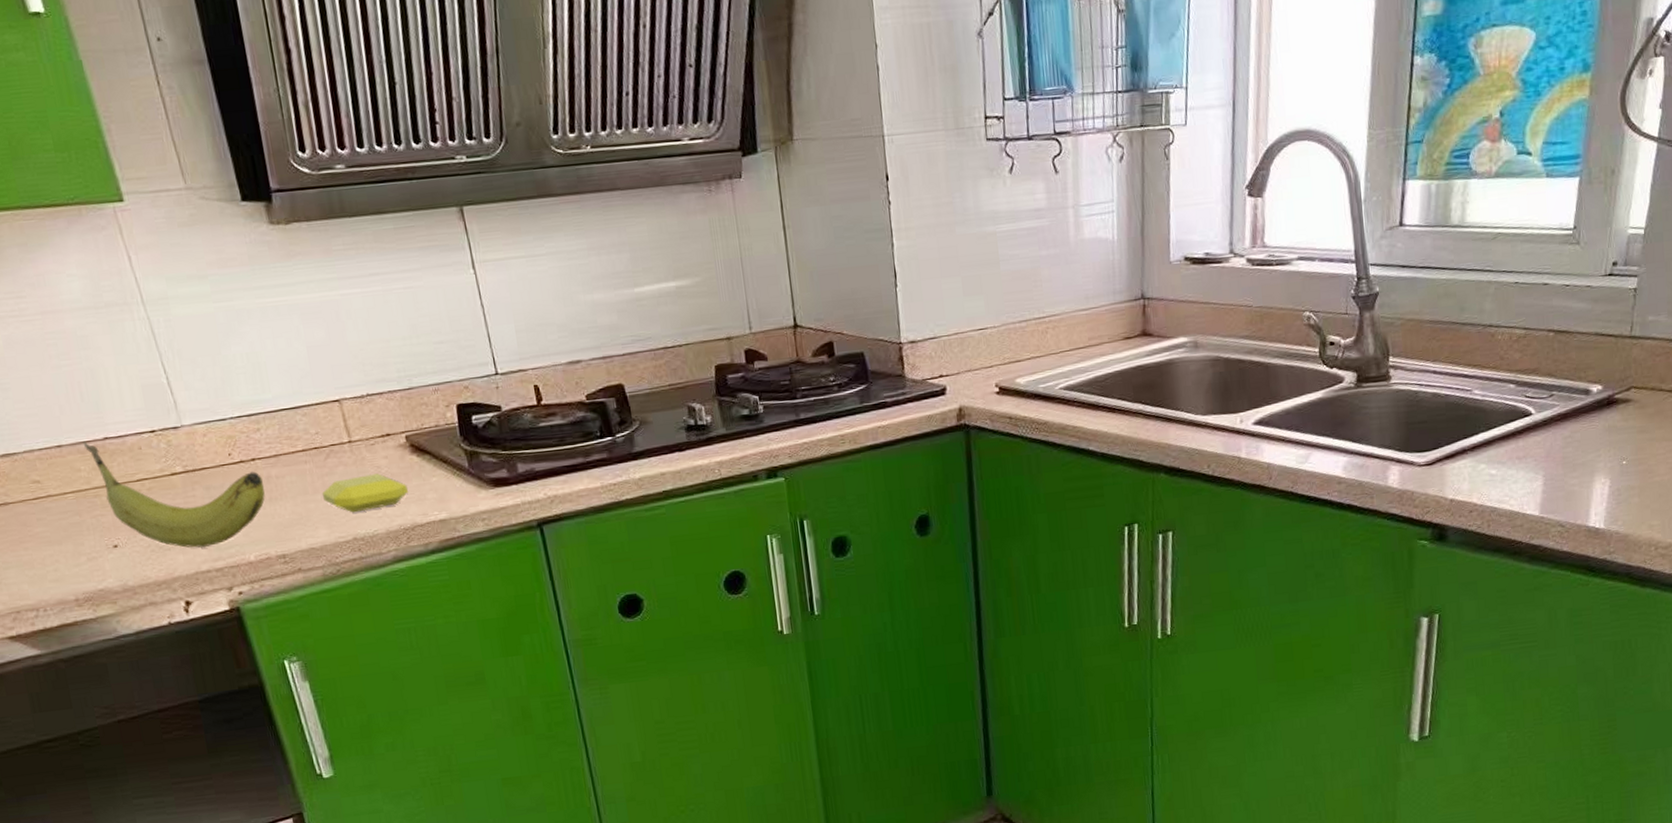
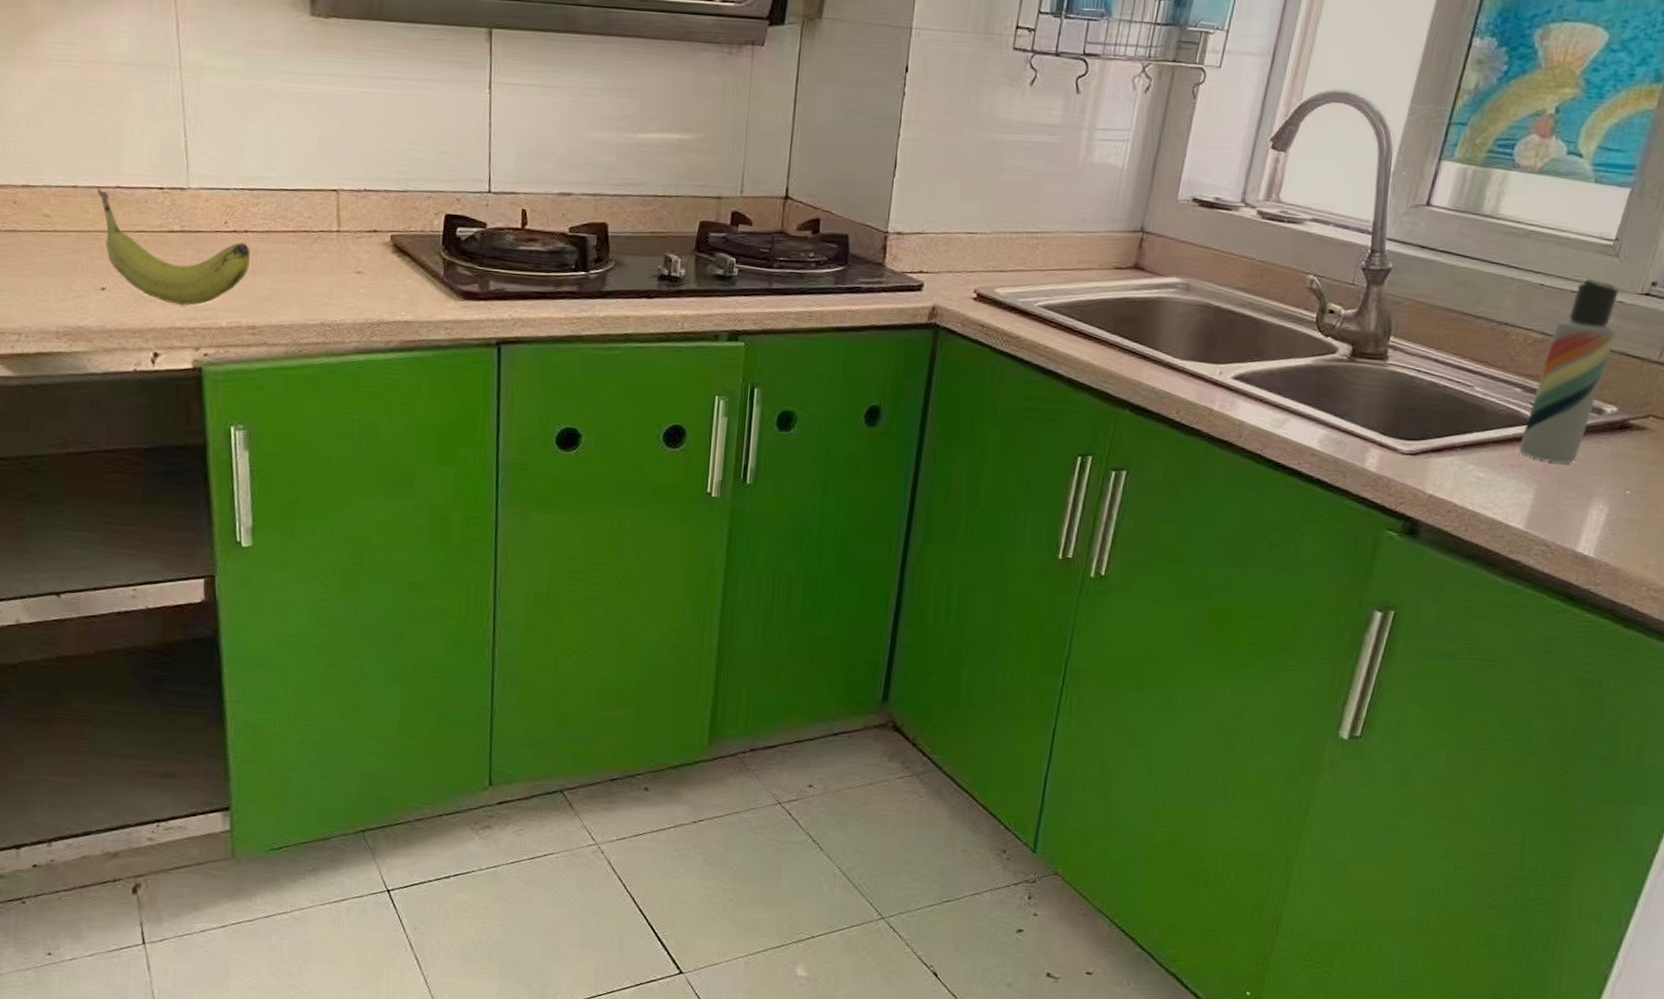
soap bar: present [321,473,408,513] -> none [301,265,382,300]
lotion bottle: none [1522,269,1590,448] -> present [1519,278,1620,463]

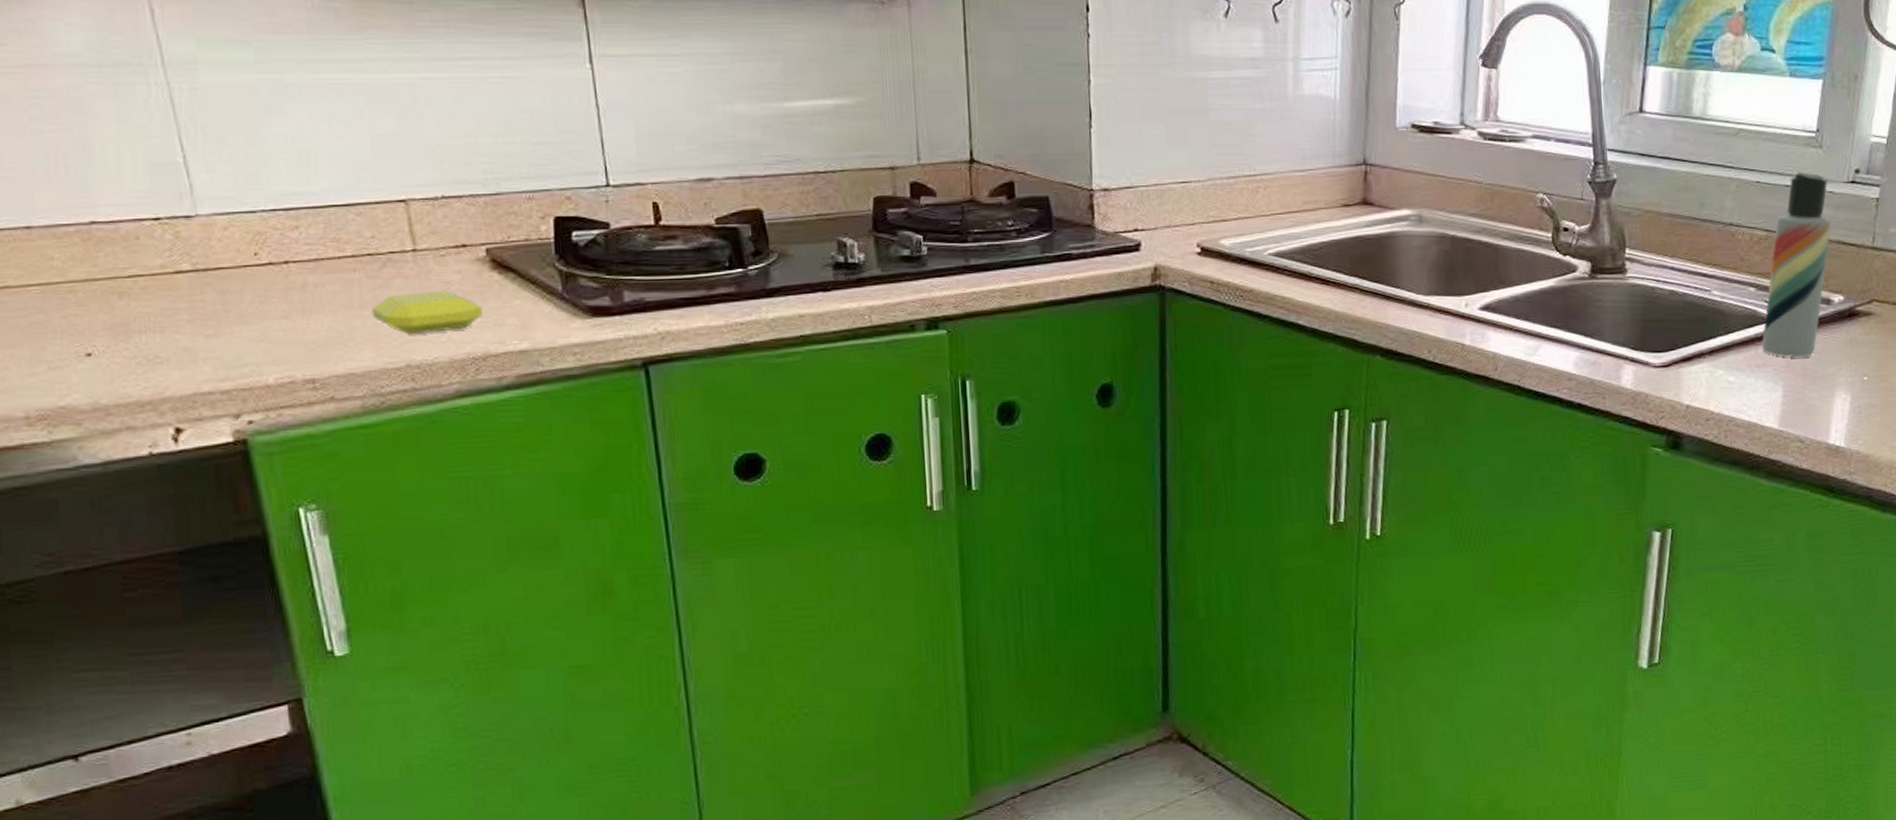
fruit: present [96,186,251,305] -> none [61,224,298,363]
soap bar: none [301,265,382,300] -> present [371,290,482,335]

